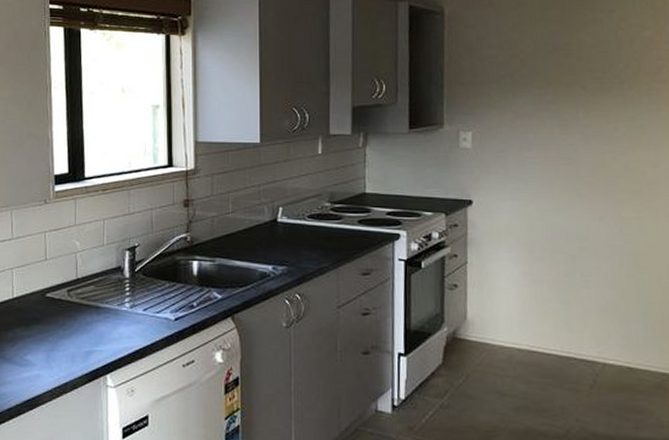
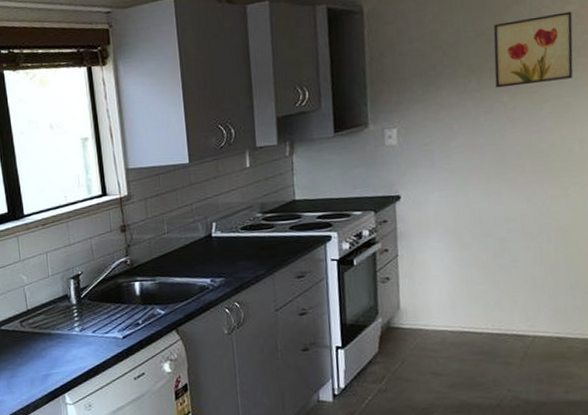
wall art: none [570,37,648,103] -> present [493,11,573,88]

